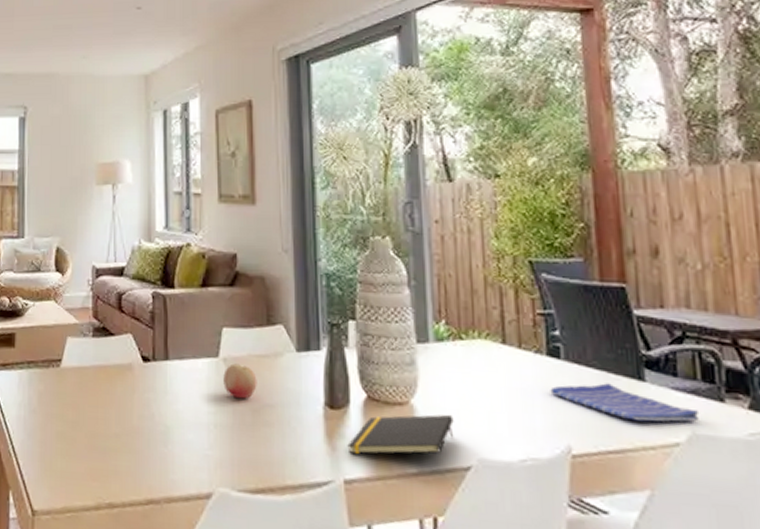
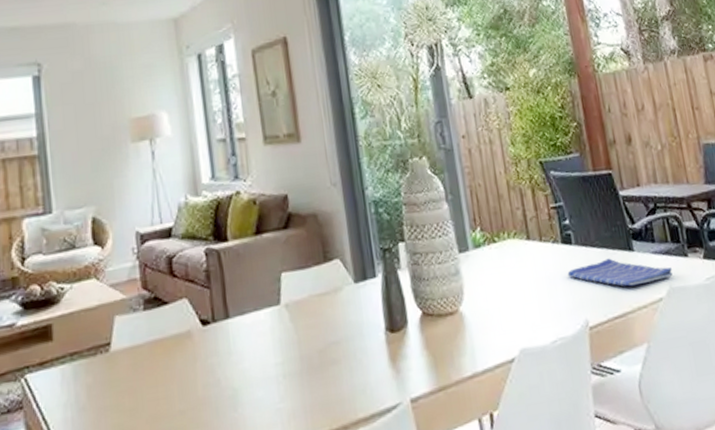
fruit: present [223,363,257,399] -> none [287,307,321,344]
notepad: present [347,414,454,455] -> none [409,313,498,373]

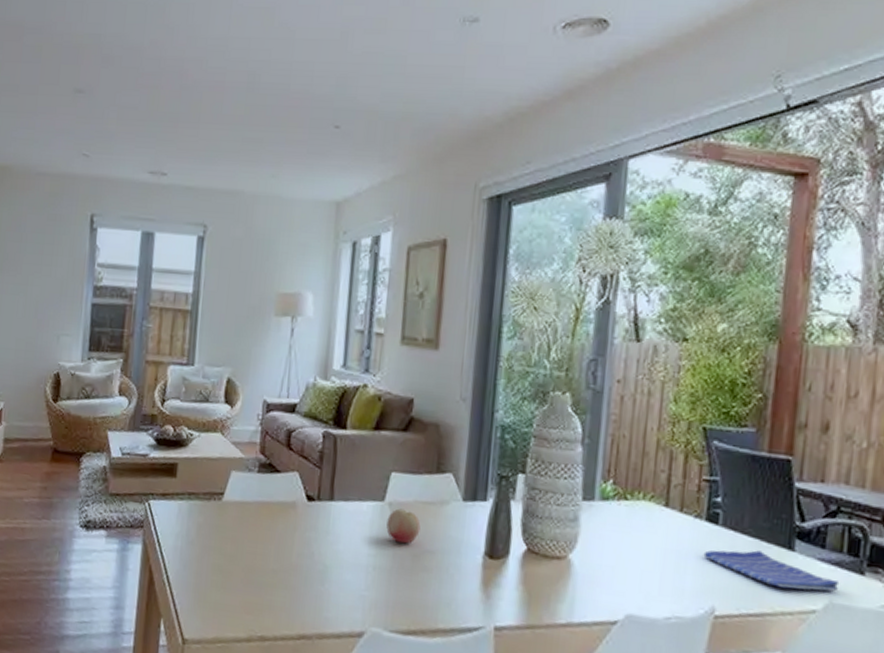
fruit: none [287,307,321,344] -> present [386,508,421,544]

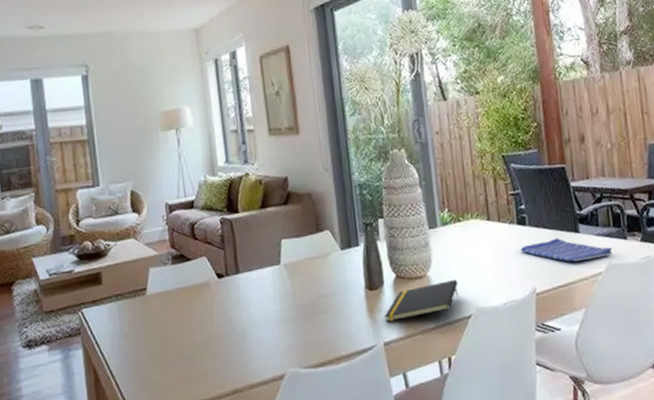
fruit: present [386,508,421,544] -> none [285,267,313,296]
notepad: none [501,568,608,608] -> present [384,279,459,323]

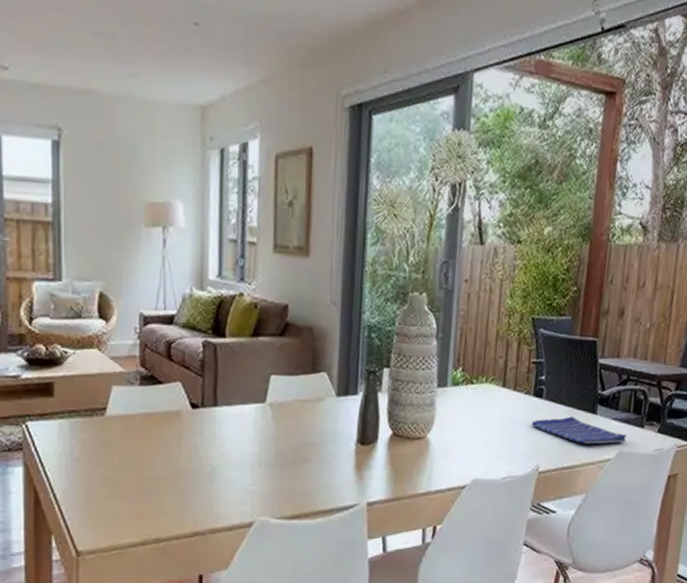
notepad: present [384,279,459,323] -> none [372,445,458,482]

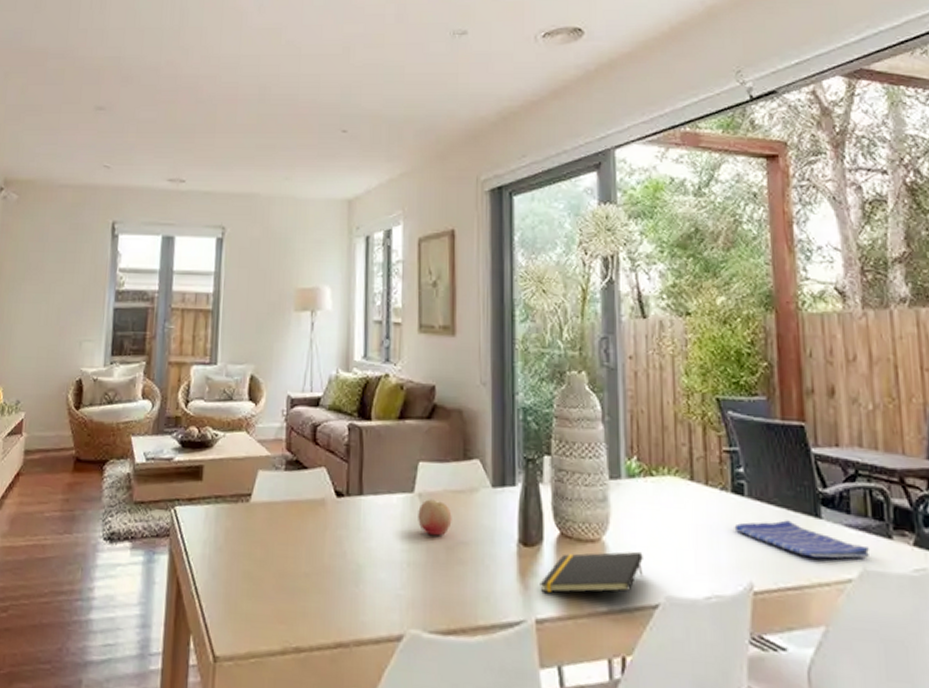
fruit: none [269,408,300,440] -> present [418,499,452,536]
notepad: none [372,445,458,482] -> present [540,551,643,593]

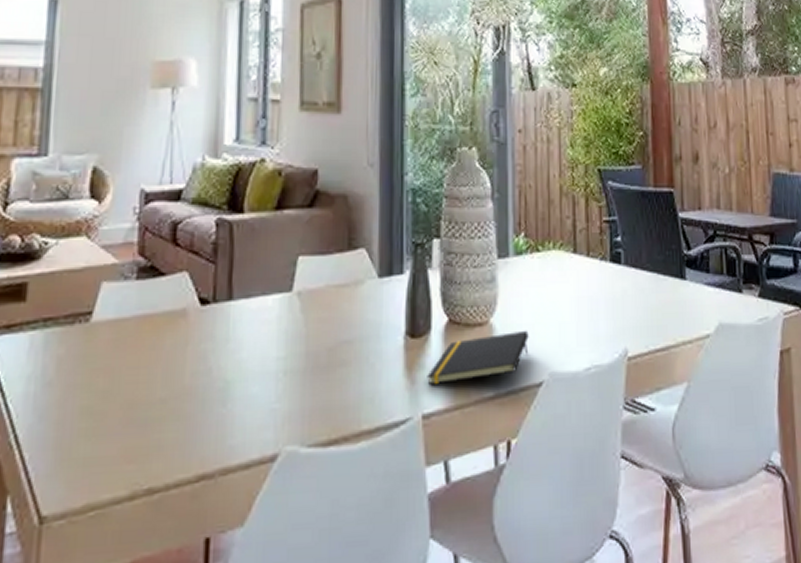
fruit: present [418,499,452,536] -> none [296,297,335,338]
dish towel: present [734,520,870,559] -> none [612,284,725,318]

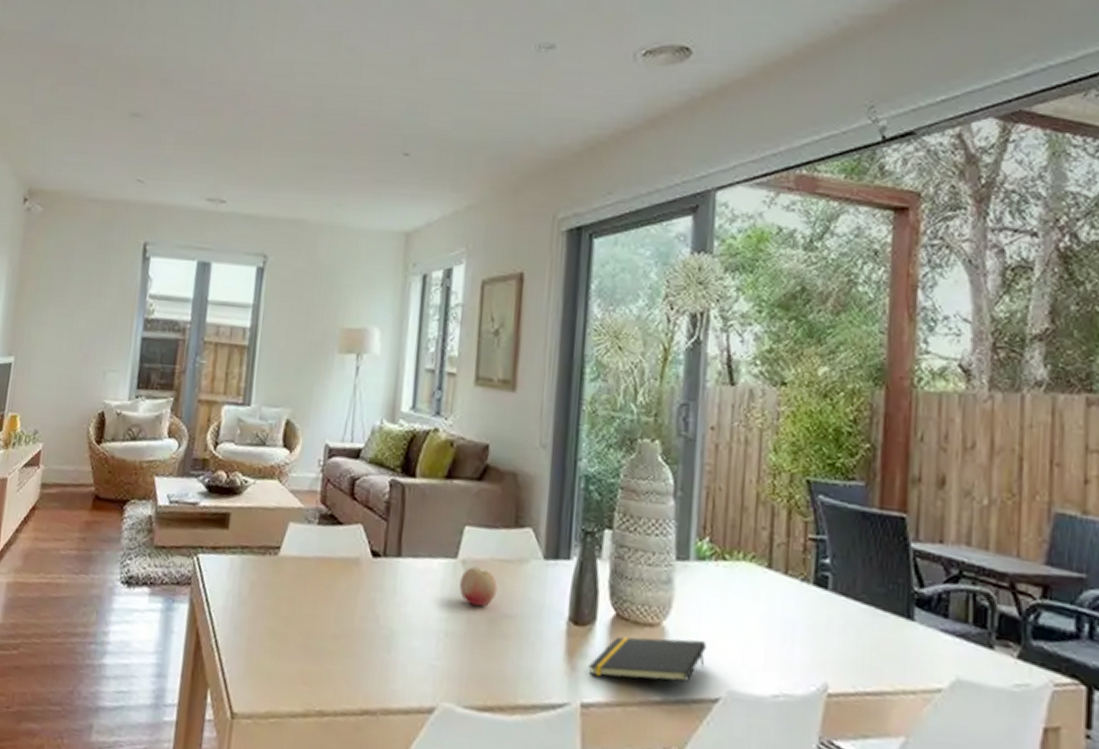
fruit: none [296,297,335,338] -> present [459,566,498,607]

